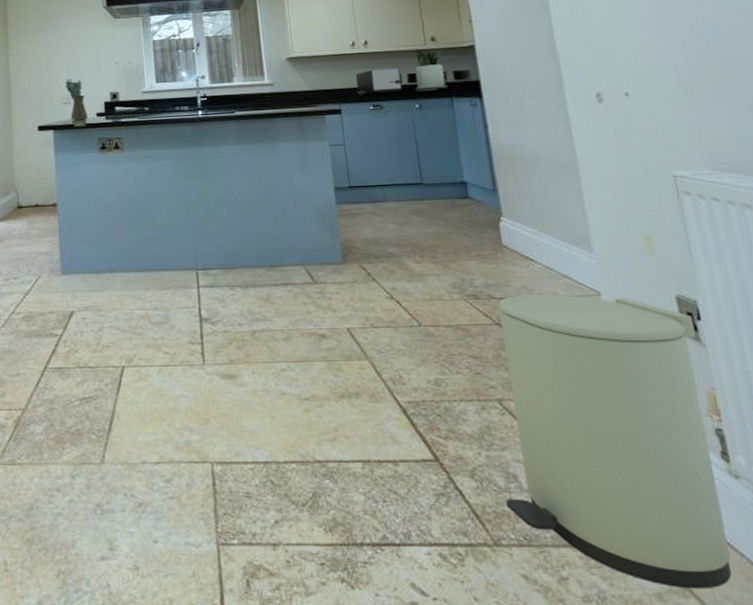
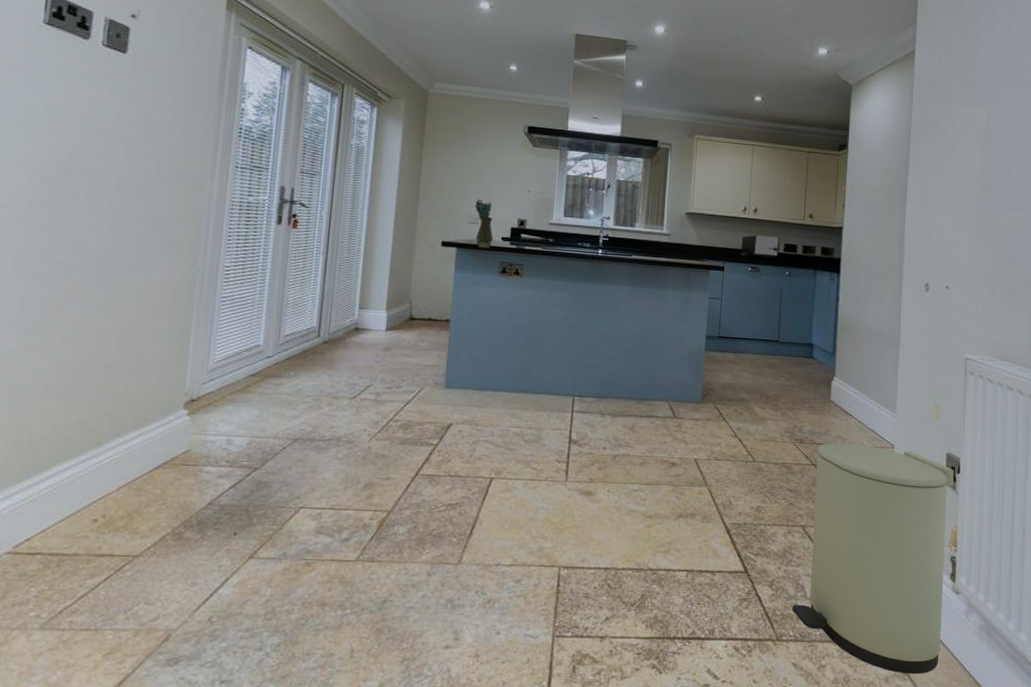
planter: present [414,47,449,91] -> none [788,222,816,262]

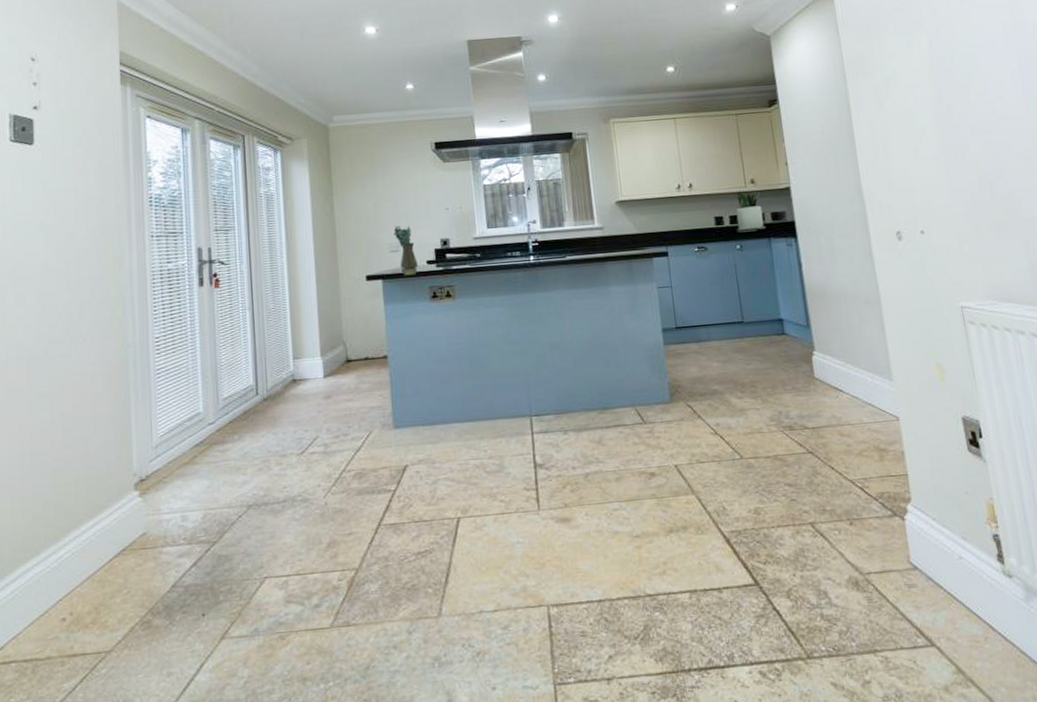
toaster: present [740,235,780,259] -> none [681,210,725,237]
planter: none [788,222,816,262] -> present [735,189,767,233]
pedal bin: present [792,442,955,674] -> none [810,420,1005,680]

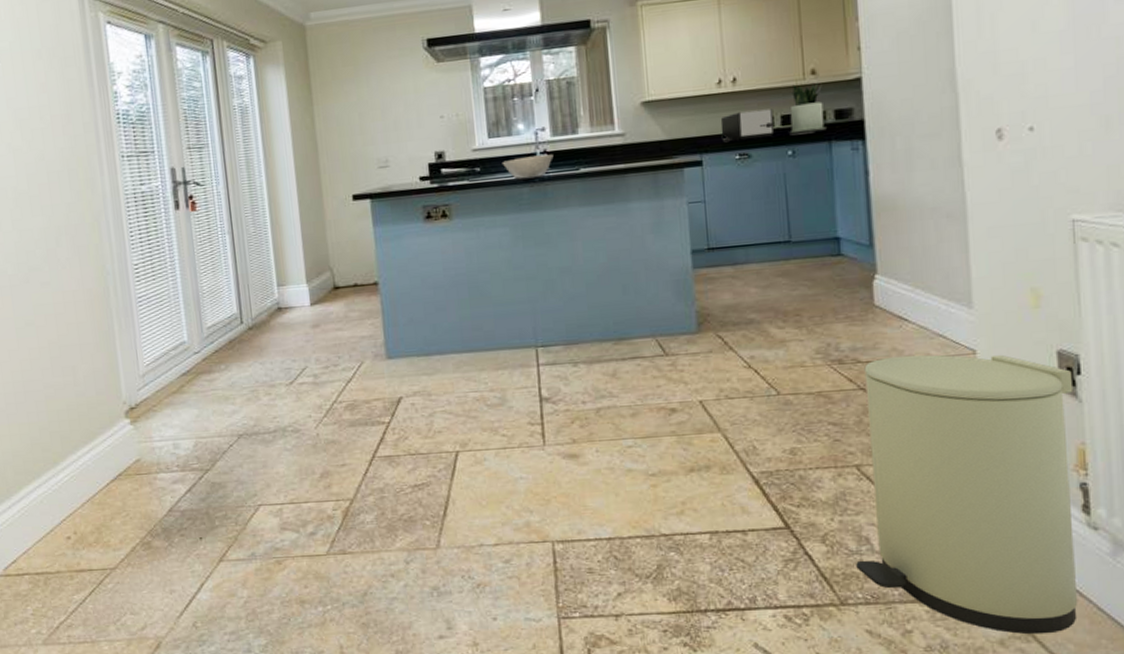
vase: present [393,225,418,276] -> none [381,137,410,194]
bowl: none [499,243,543,267] -> present [501,154,553,182]
toaster: none [681,210,725,237] -> present [721,108,775,143]
pedal bin: none [810,420,1005,680] -> present [856,354,1078,635]

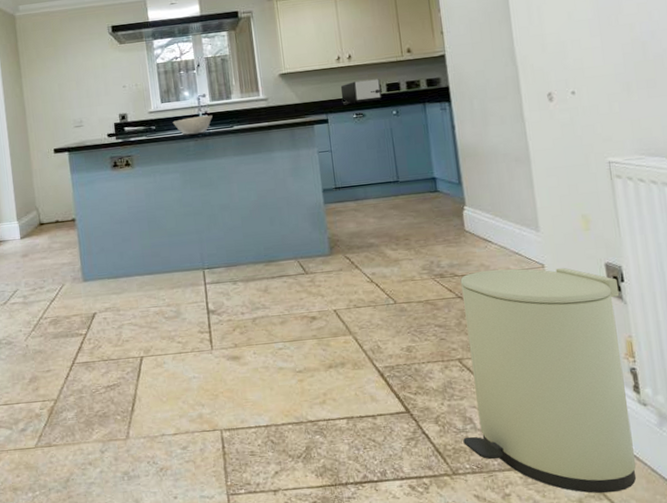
planter: present [788,82,828,136] -> none [392,58,422,99]

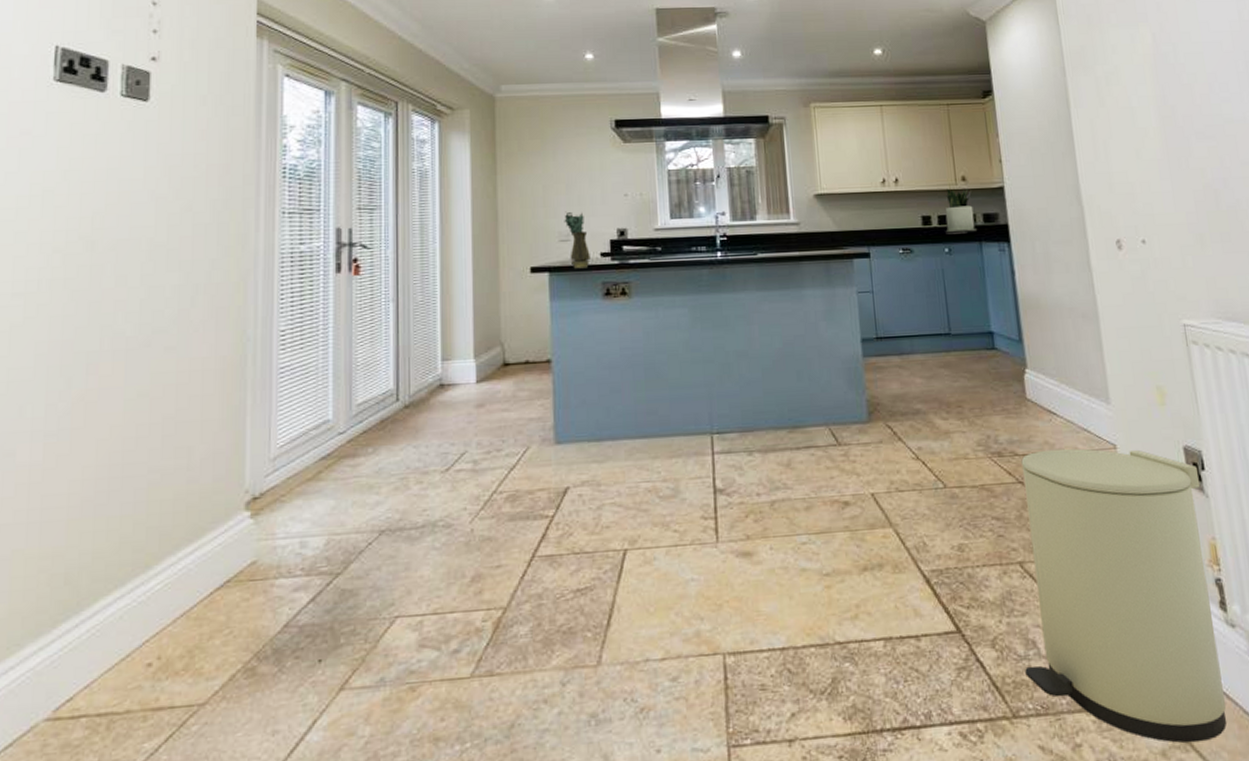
vase: none [77,103,100,148] -> present [564,211,590,269]
bowl: present [172,115,213,137] -> none [682,238,733,264]
toaster: present [341,78,382,105] -> none [885,209,933,237]
planter: none [392,58,422,99] -> present [944,187,978,235]

